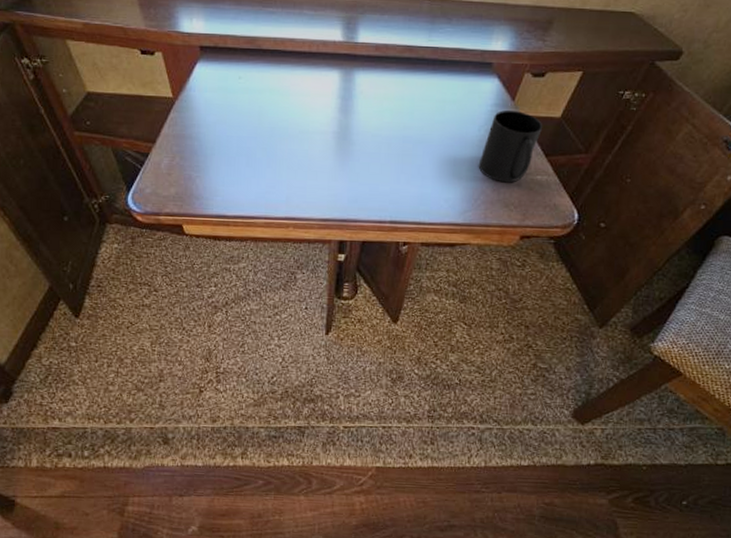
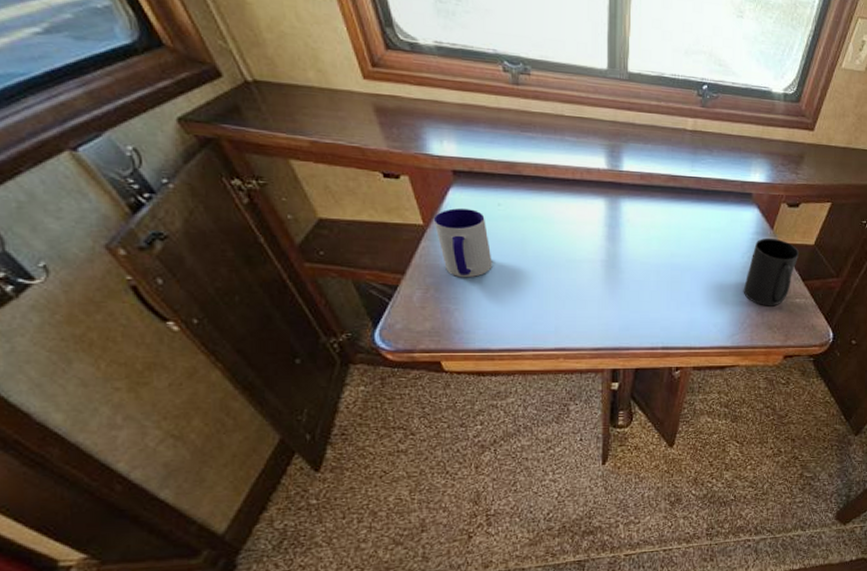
mug: none [181,82,232,148] -> present [433,208,492,278]

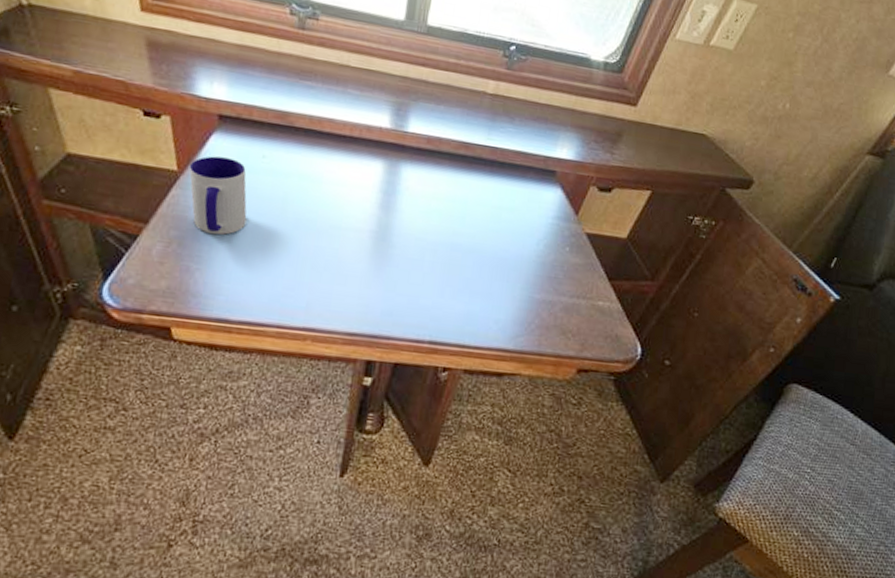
mug: present [743,237,800,307] -> none [534,224,608,307]

